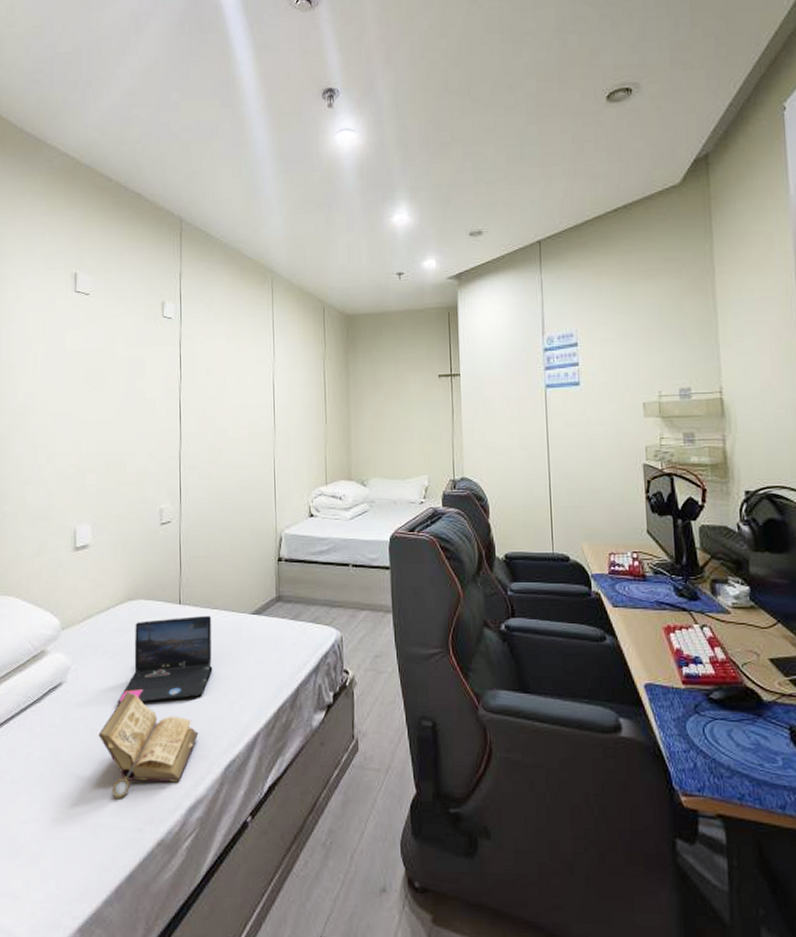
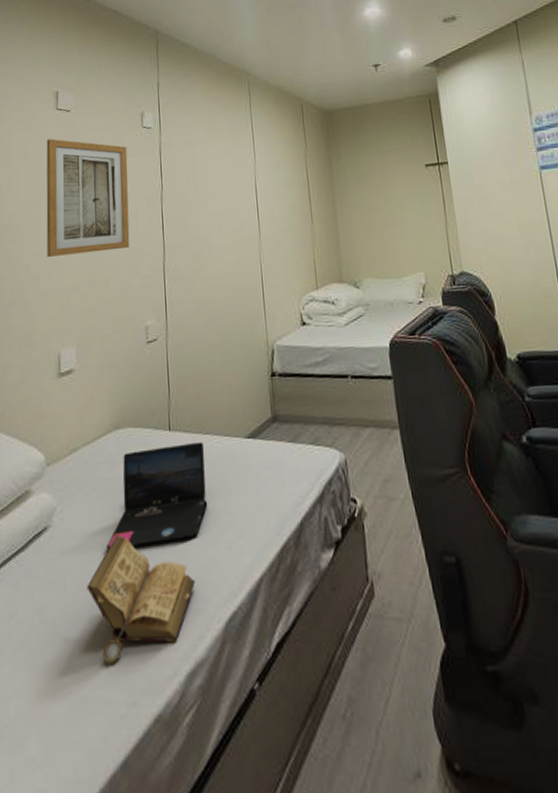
wall art: none [63,321,147,438] -> present [46,138,130,257]

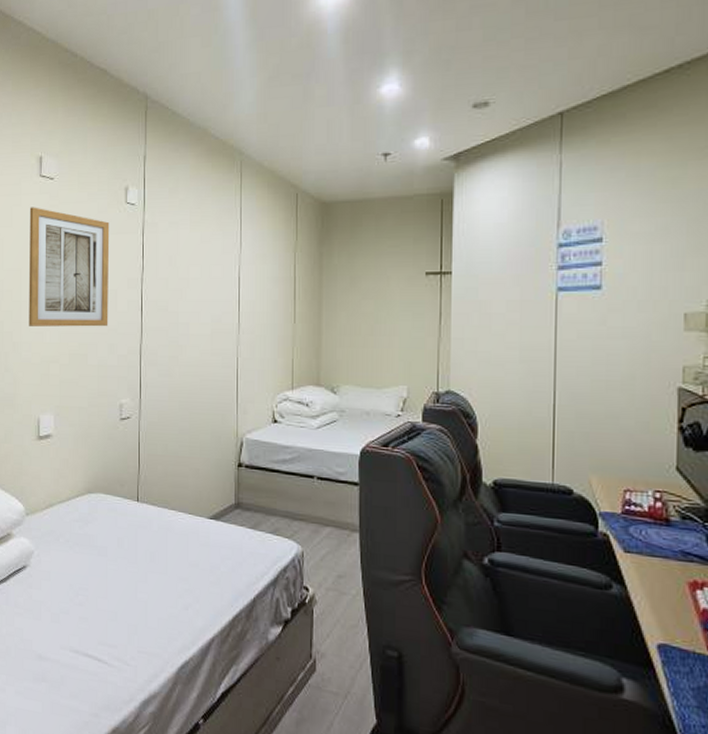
book: present [87,533,196,664] -> none [59,581,154,683]
laptop: present [106,441,208,550] -> none [76,514,169,596]

